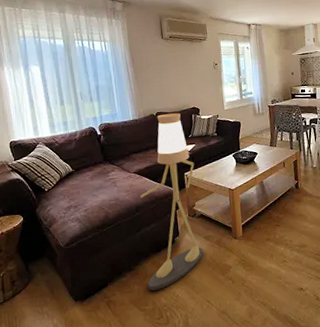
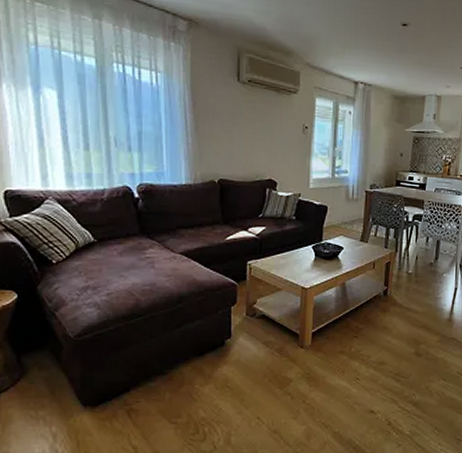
floor lamp: present [140,112,204,292] -> none [183,182,262,402]

